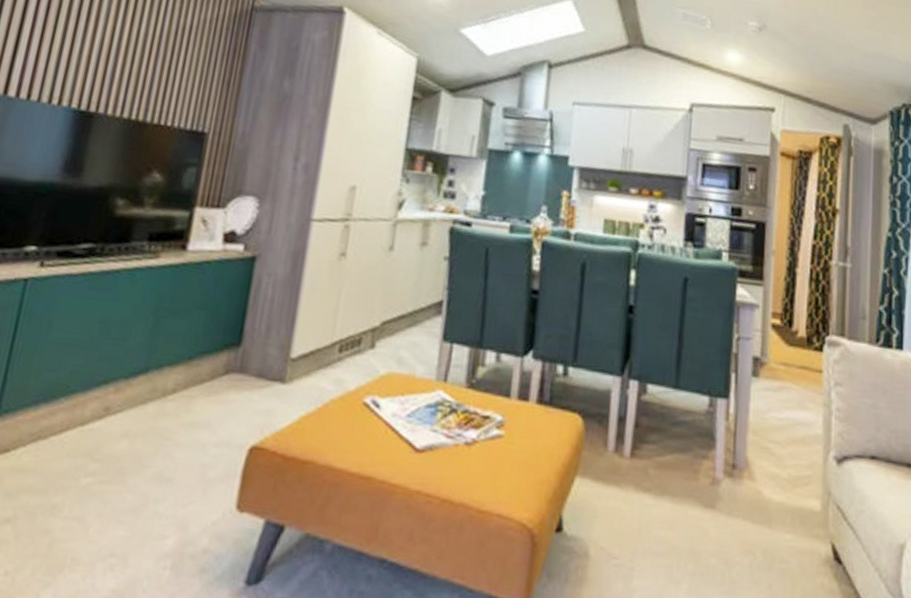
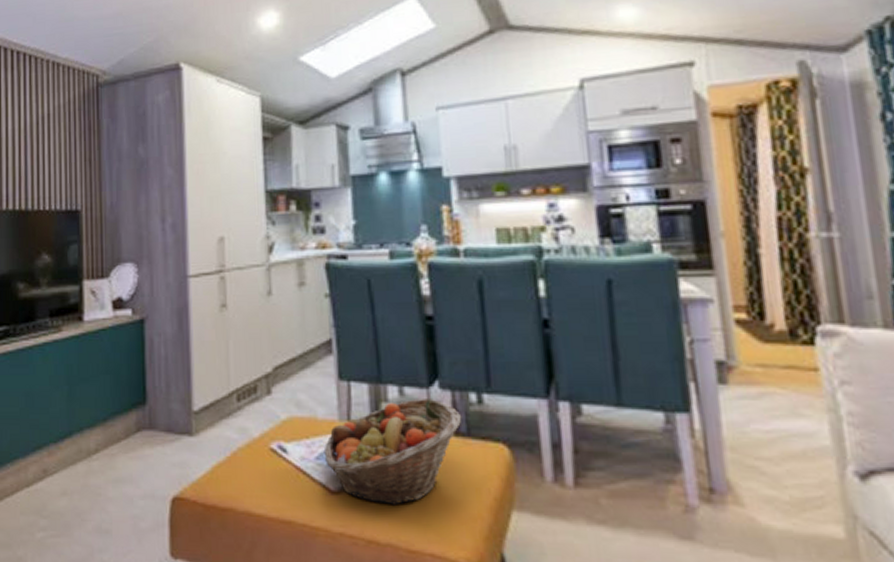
fruit basket: none [415,365,548,466] -> present [323,397,462,505]

